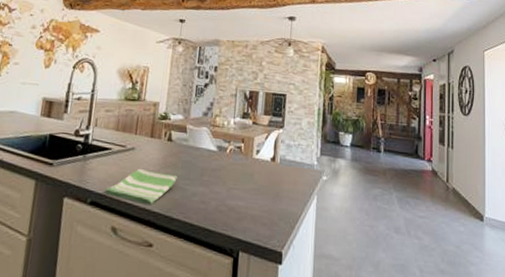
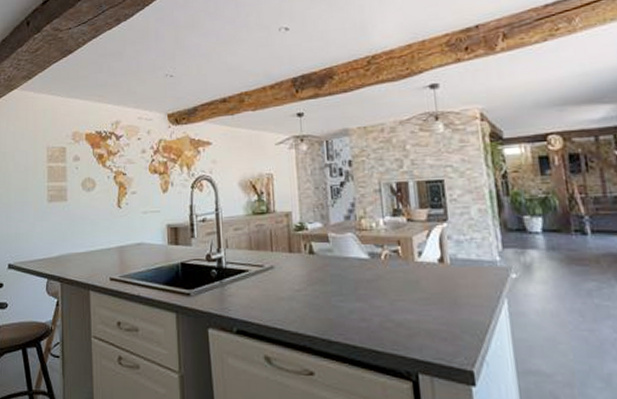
dish towel: present [105,169,177,206] -> none [249,289,328,329]

